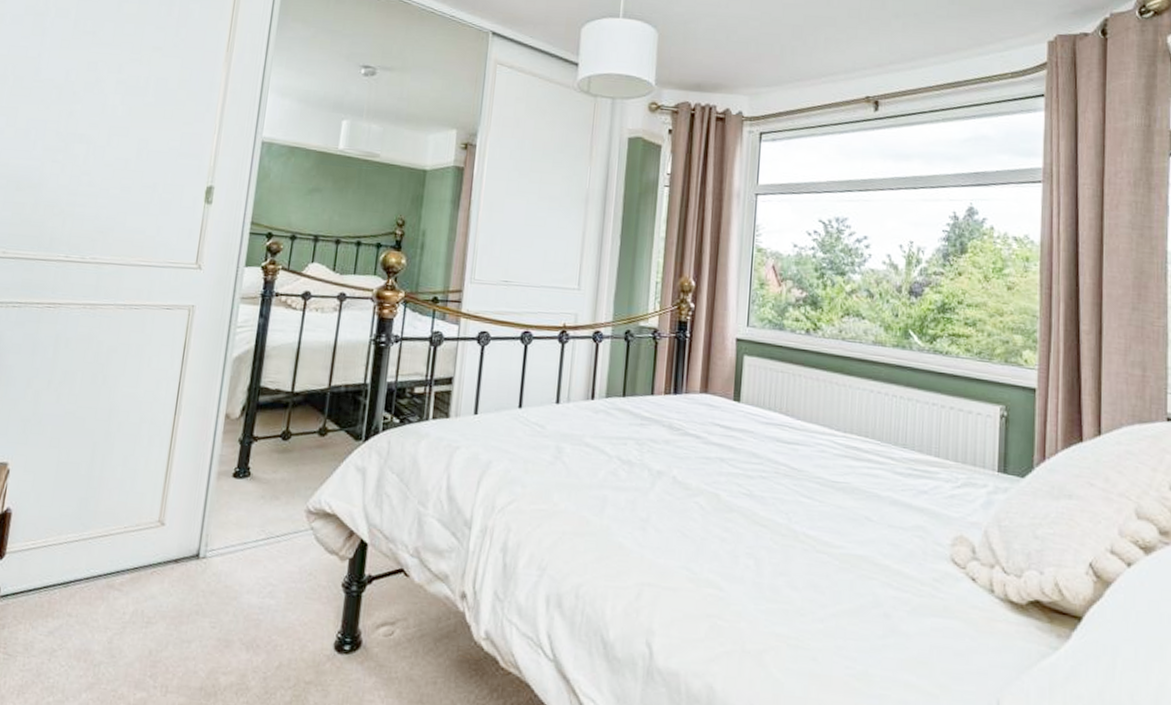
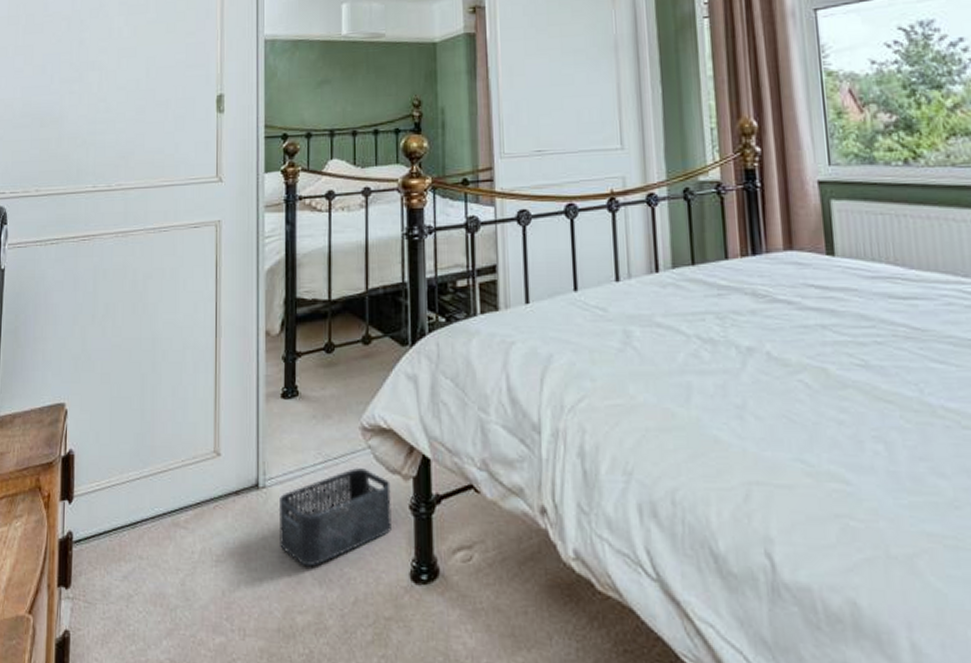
storage bin: none [213,546,327,633] -> present [278,468,392,567]

